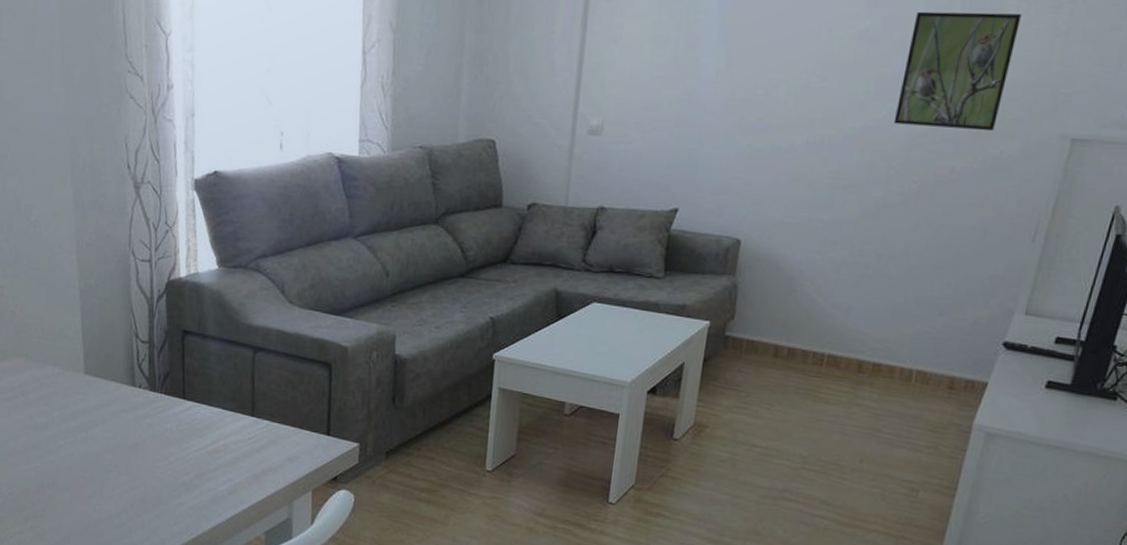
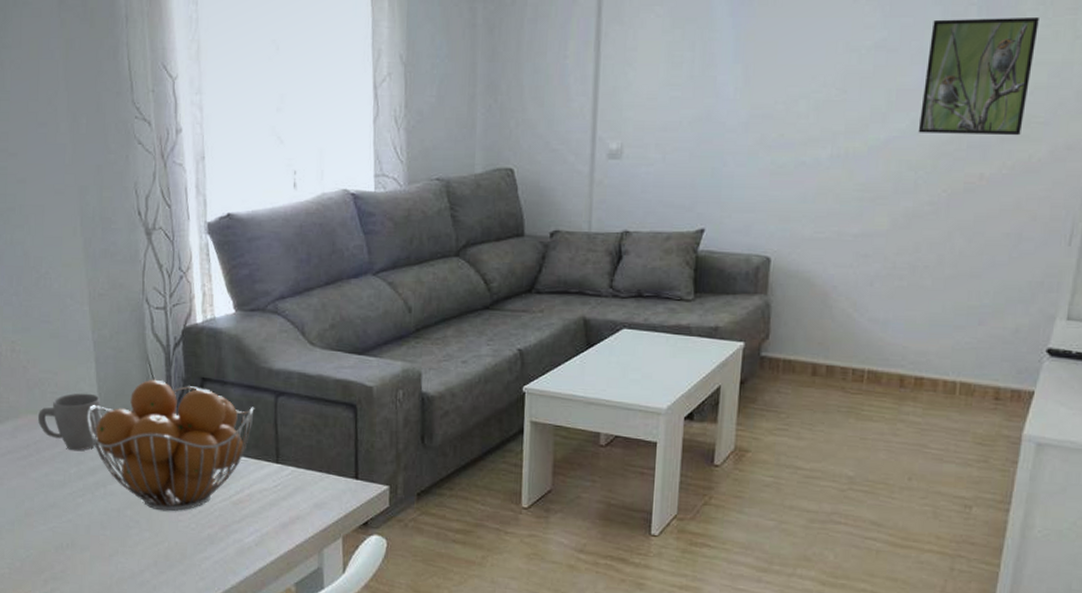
mug: none [23,339,85,396] -> present [37,393,101,451]
fruit basket: none [70,329,233,458] -> present [86,379,255,512]

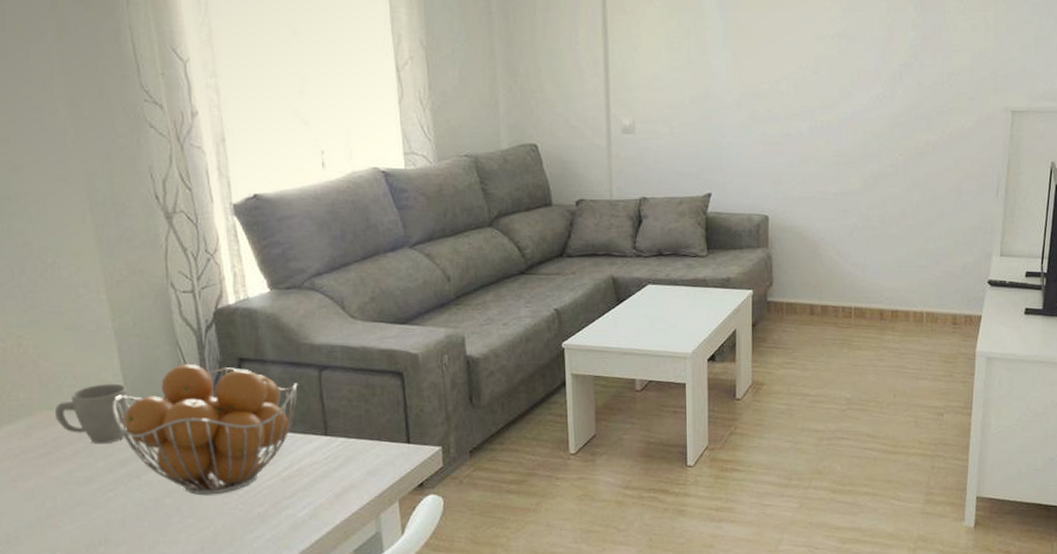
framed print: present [918,18,1039,136] -> none [876,13,960,109]

